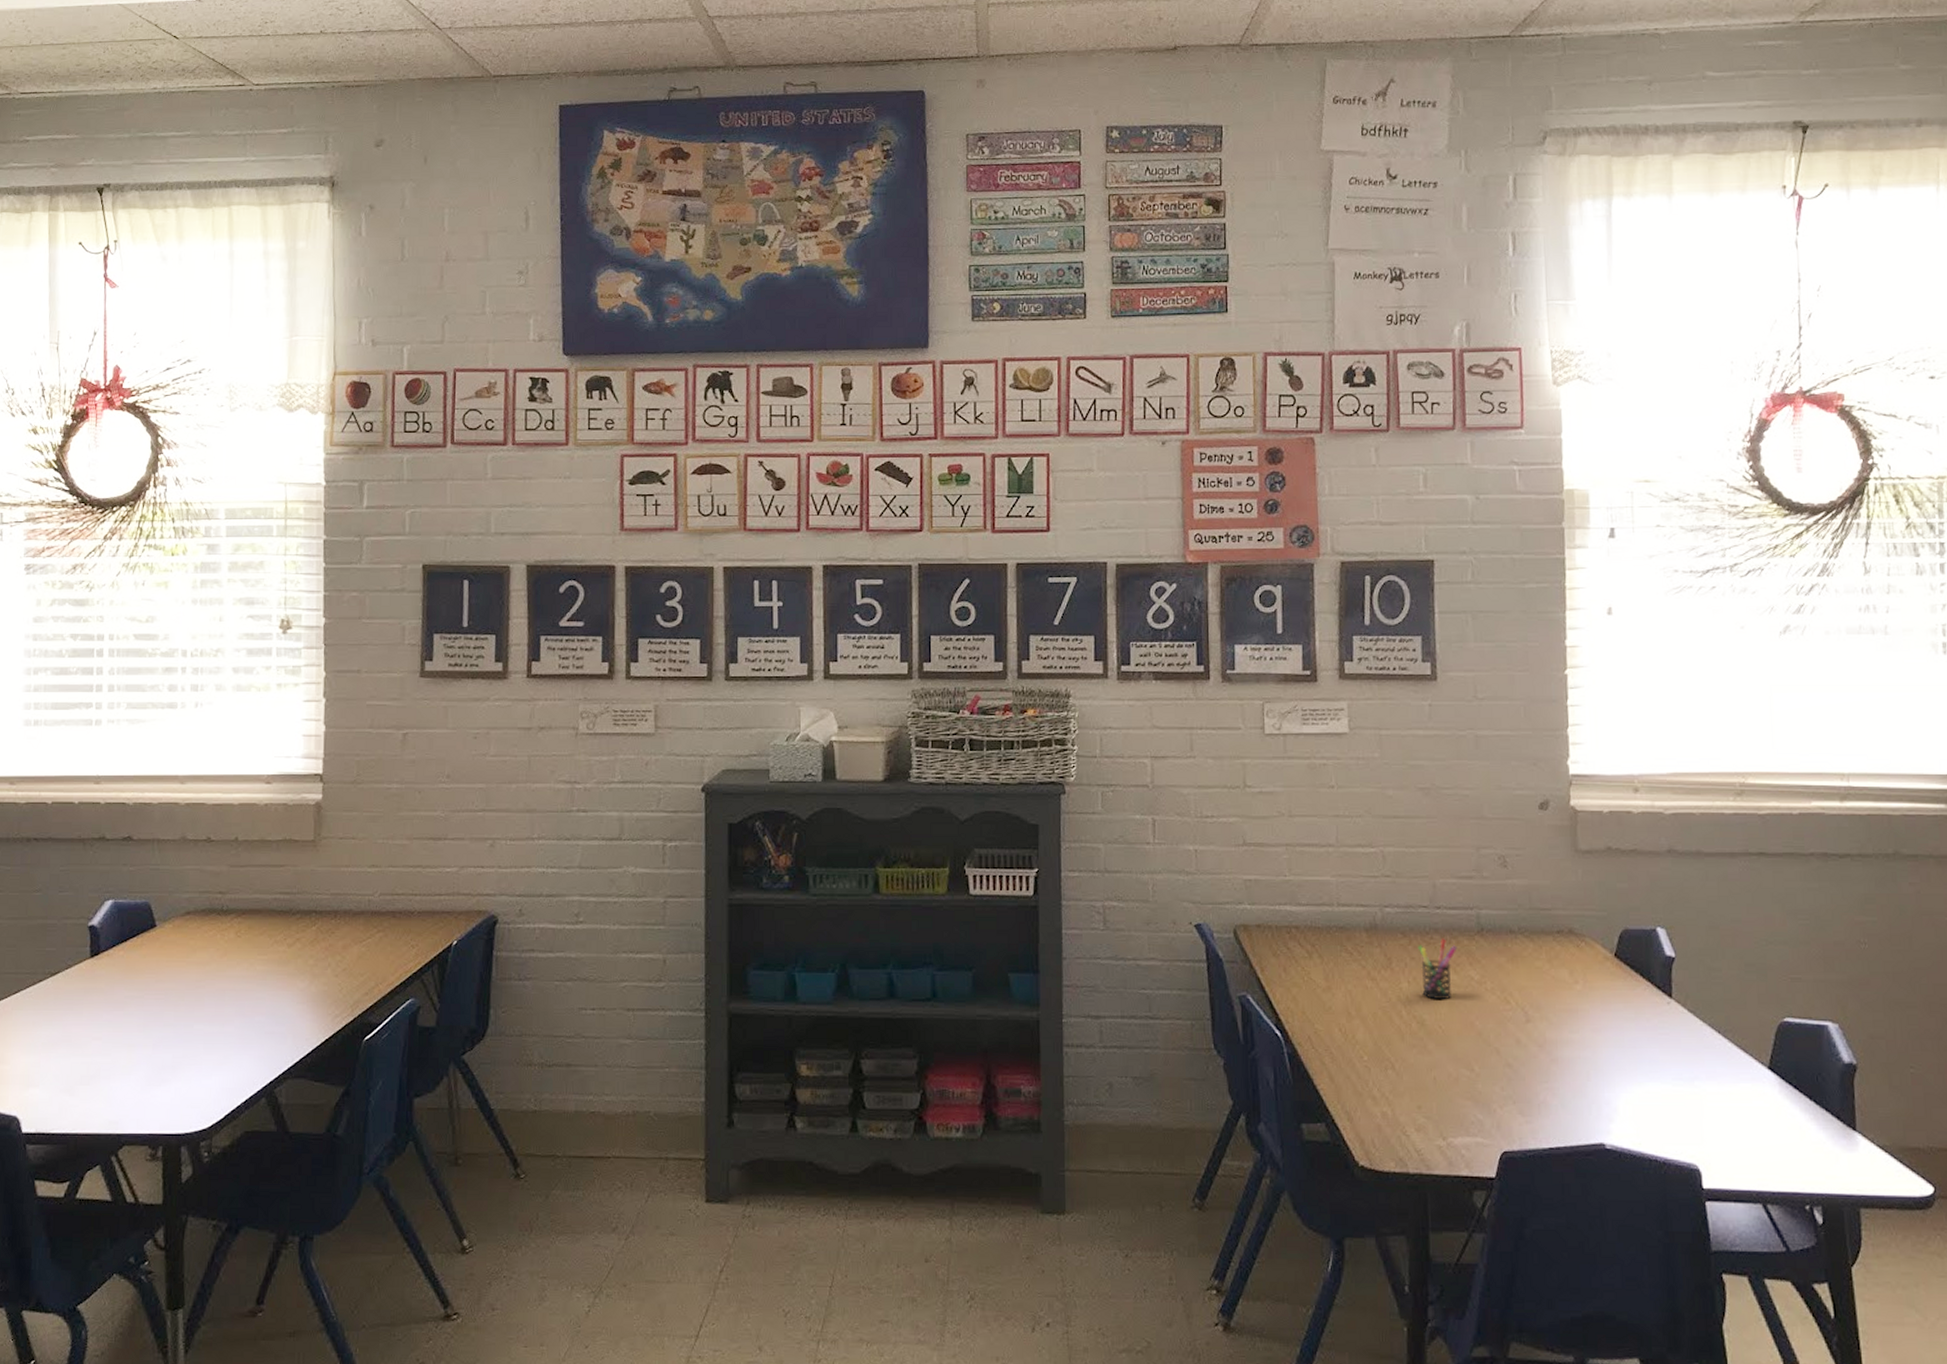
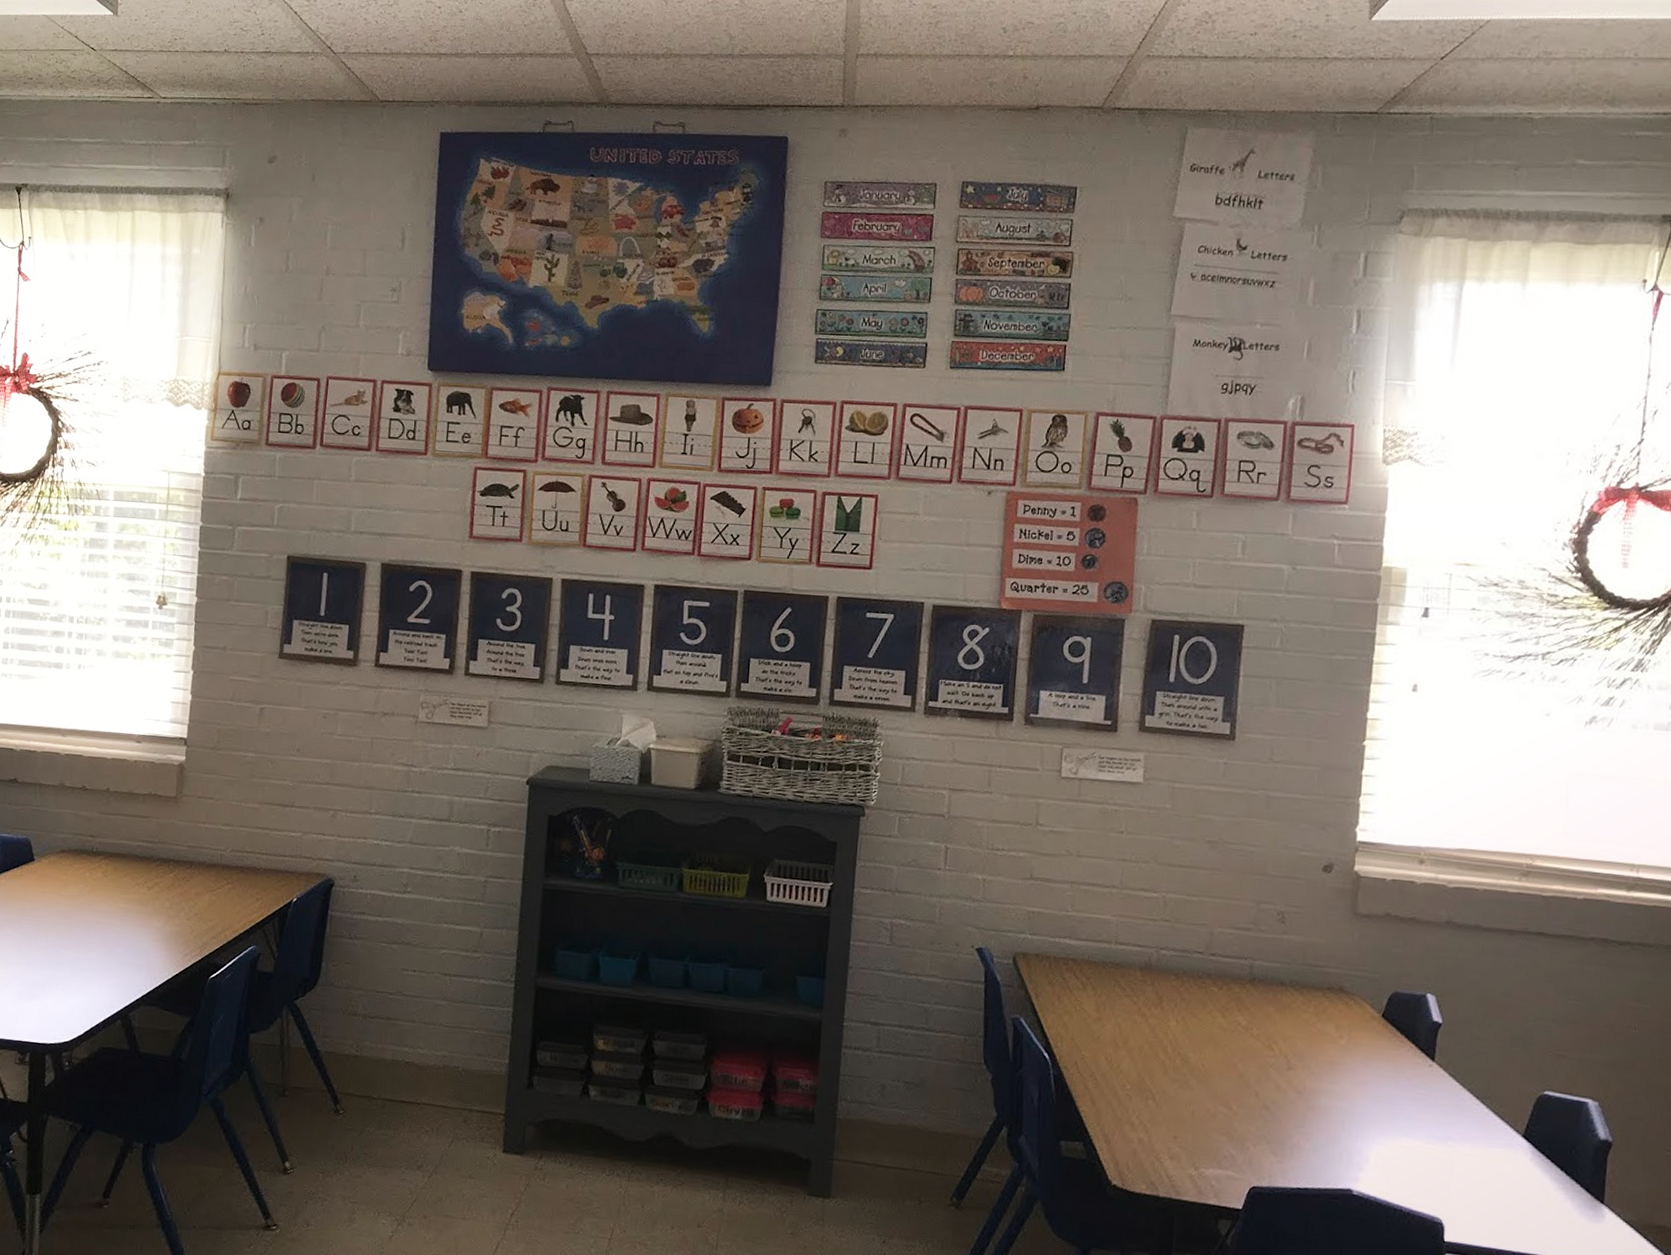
pen holder: present [1417,938,1458,999] -> none [1189,983,1228,1041]

